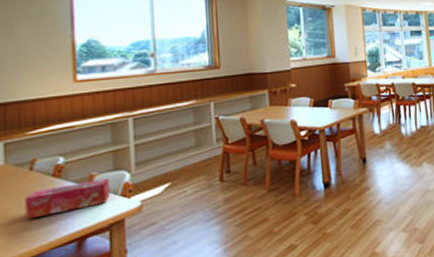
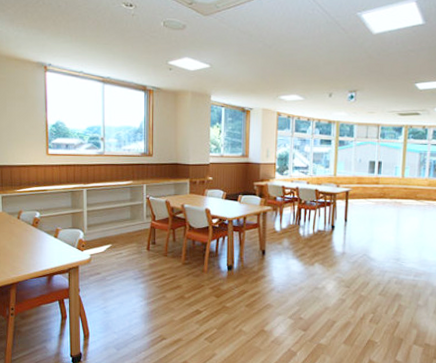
tissue box: present [25,178,110,220] -> none [15,233,70,255]

